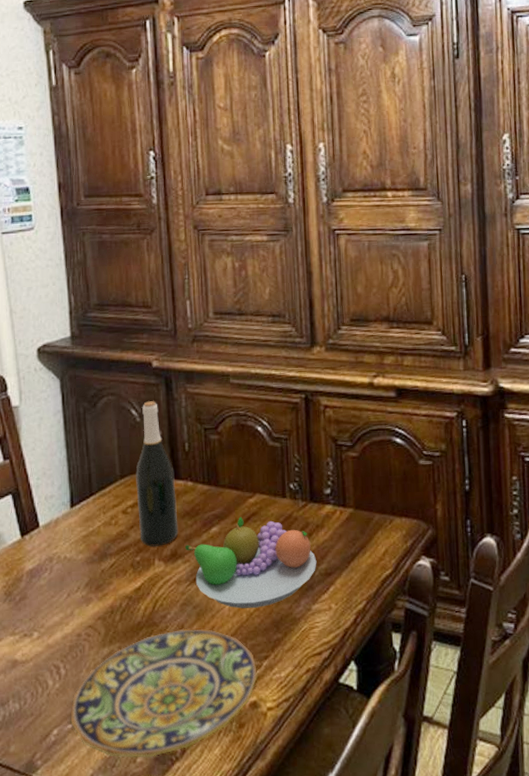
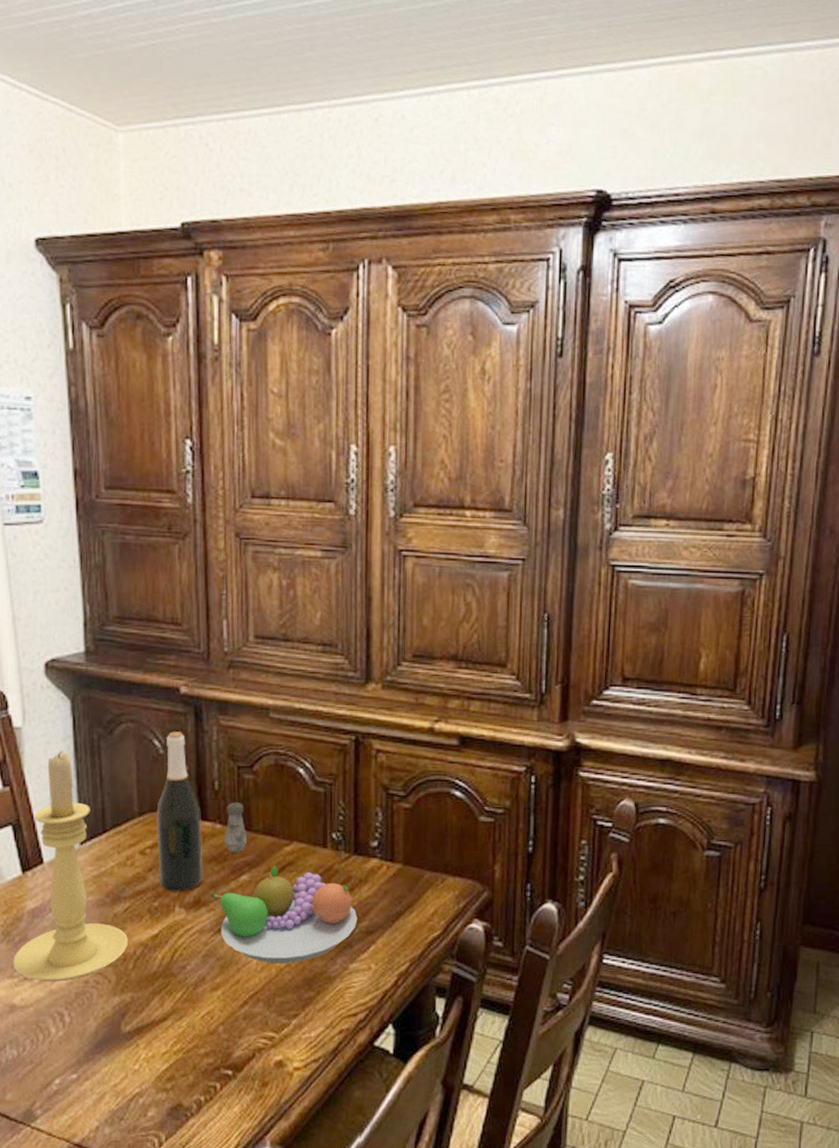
candle holder: none [14,424,114,637] -> present [13,751,128,982]
plate: present [70,628,258,758] -> none [75,981,285,1112]
salt shaker: none [195,461,216,508] -> present [224,803,248,853]

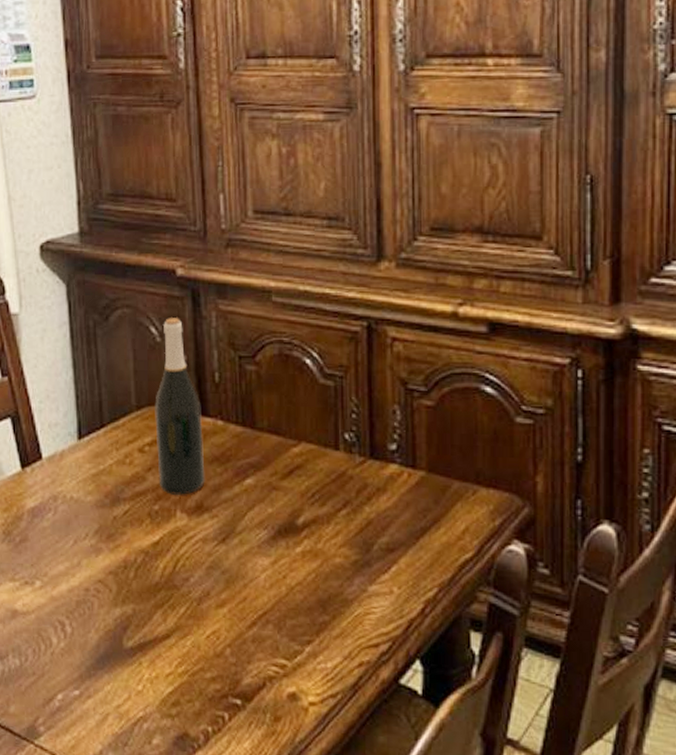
candle holder: present [13,751,128,982] -> none [14,338,128,588]
fruit bowl: present [209,865,358,963] -> none [212,468,376,581]
salt shaker: present [224,803,248,853] -> none [227,397,252,453]

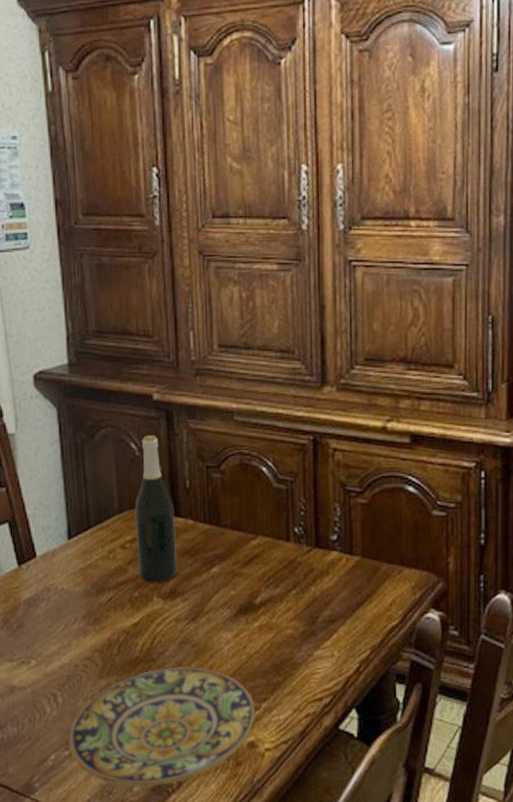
plate: none [77,596,298,741] -> present [68,666,256,788]

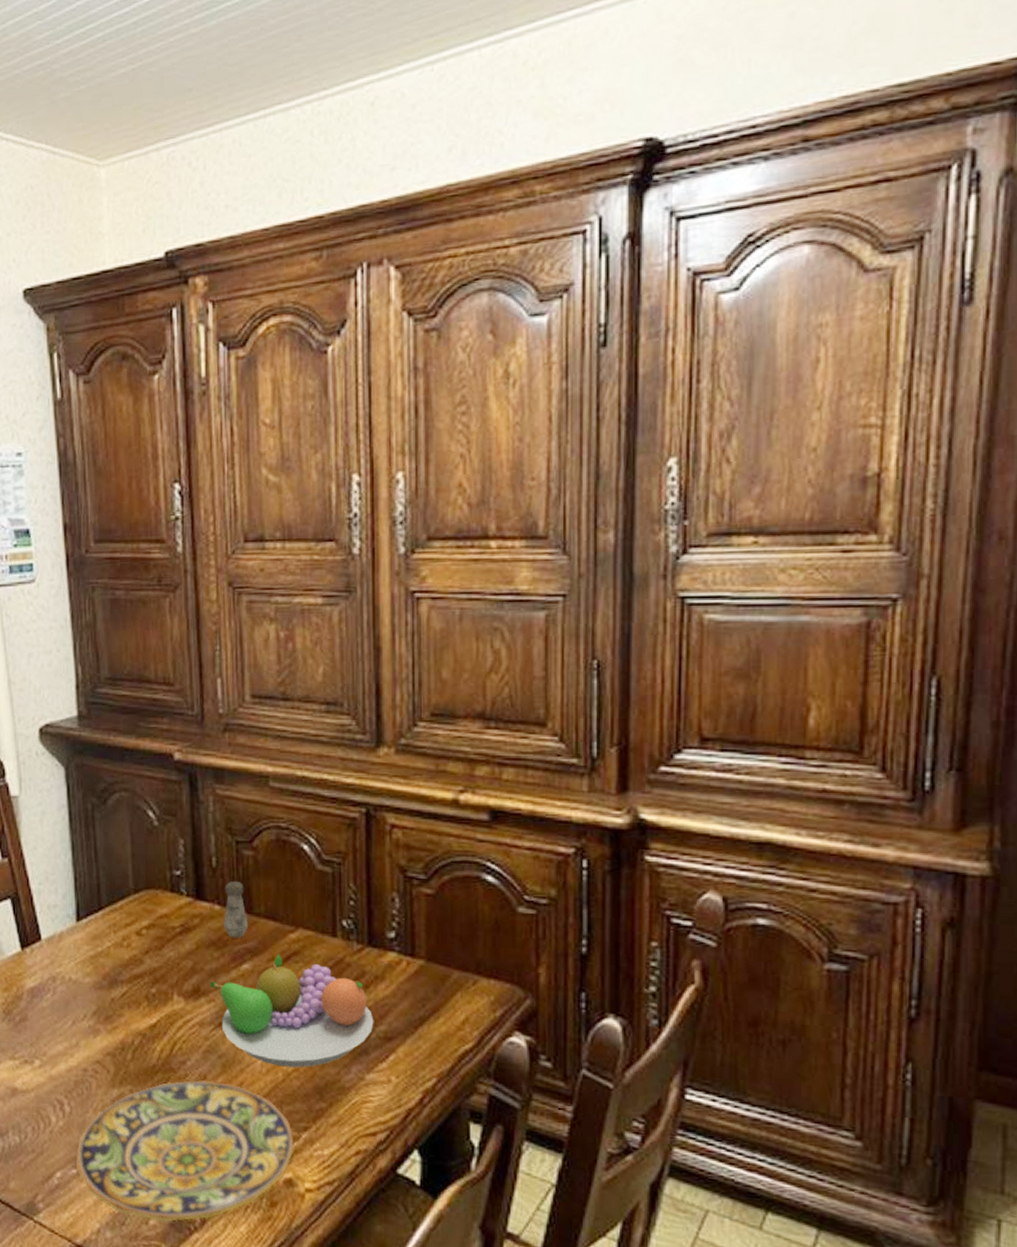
wine bottle: present [135,435,178,583] -> none [152,802,202,979]
fruit bowl: none [184,558,320,650] -> present [209,954,374,1068]
salt shaker: none [196,500,217,547] -> present [224,882,249,938]

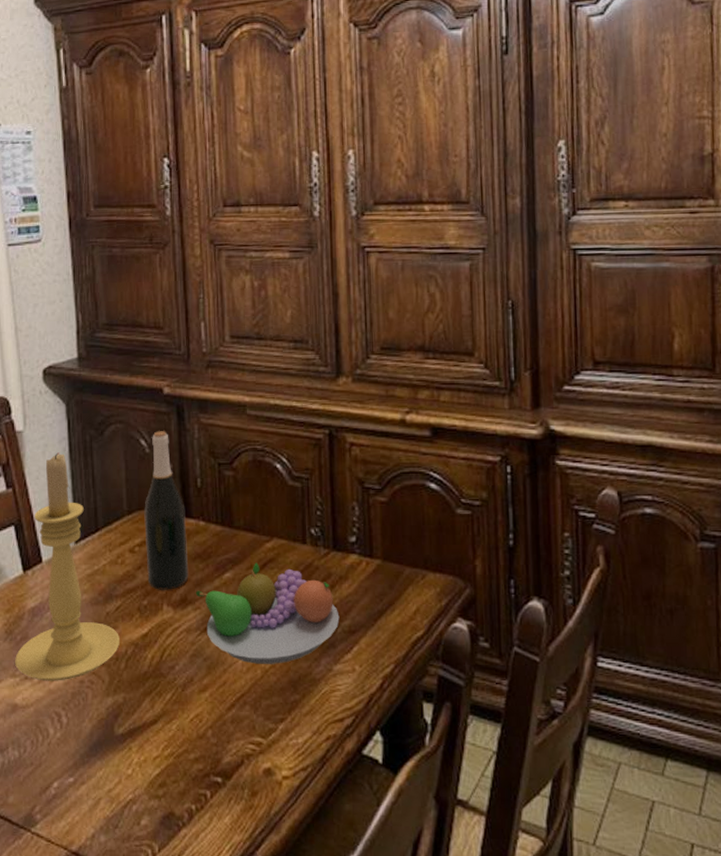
candle holder: none [14,821,126,1068] -> present [15,452,120,681]
plate: present [75,1079,294,1222] -> none [72,682,272,821]
wine bottle: none [152,802,202,979] -> present [144,431,189,590]
salt shaker: present [224,882,249,938] -> none [208,499,230,550]

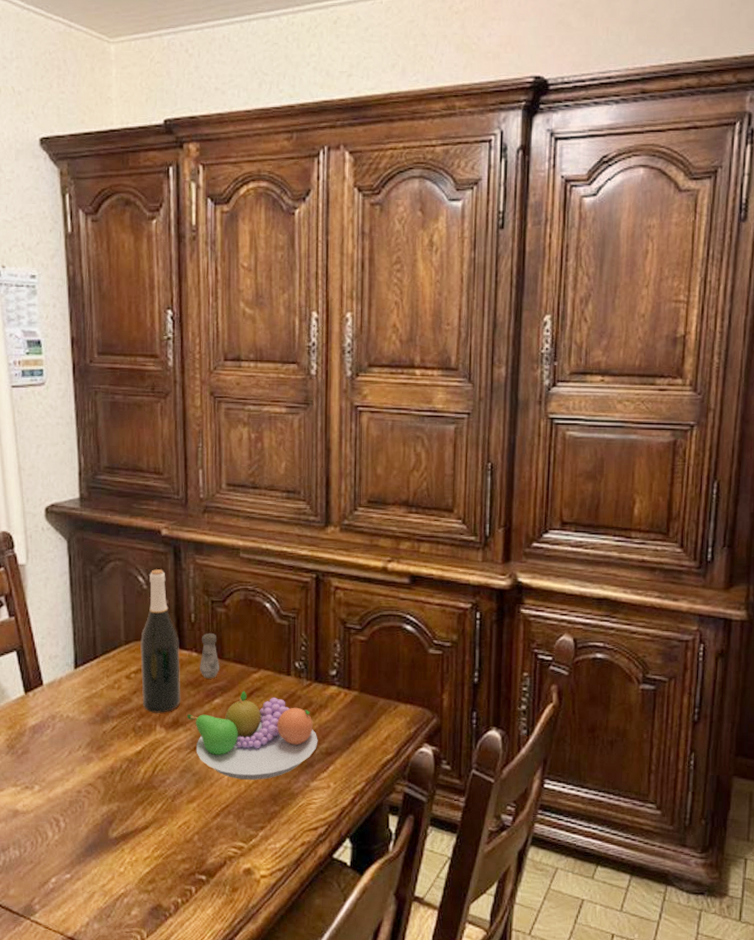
candle holder: present [15,452,120,681] -> none [16,585,115,791]
salt shaker: none [208,499,230,550] -> present [200,633,220,679]

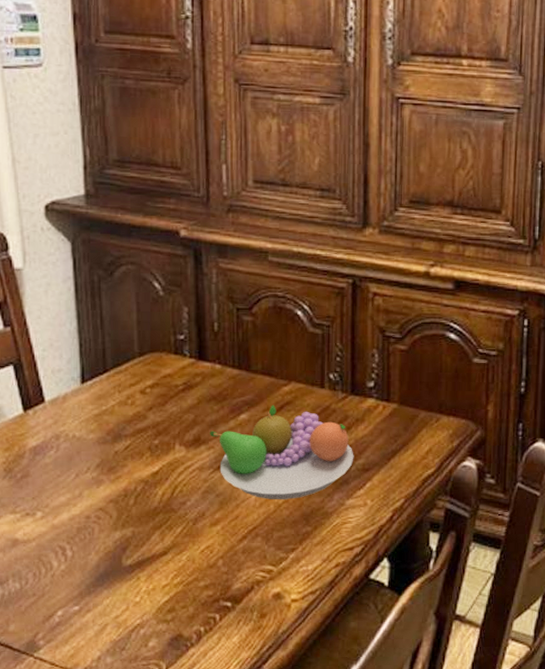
wine bottle: present [140,569,181,713] -> none [157,274,203,430]
salt shaker: present [200,633,220,679] -> none [224,344,247,393]

